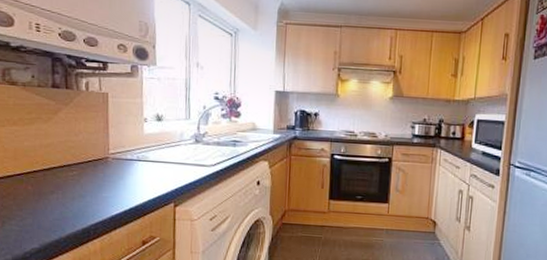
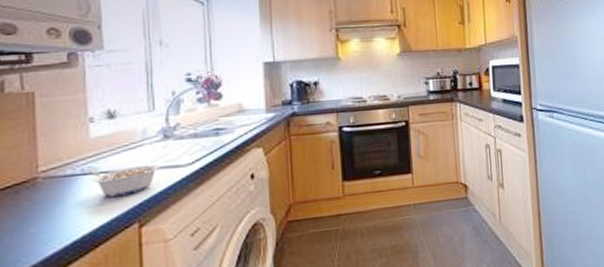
legume: none [141,159,192,181] -> present [88,164,161,197]

